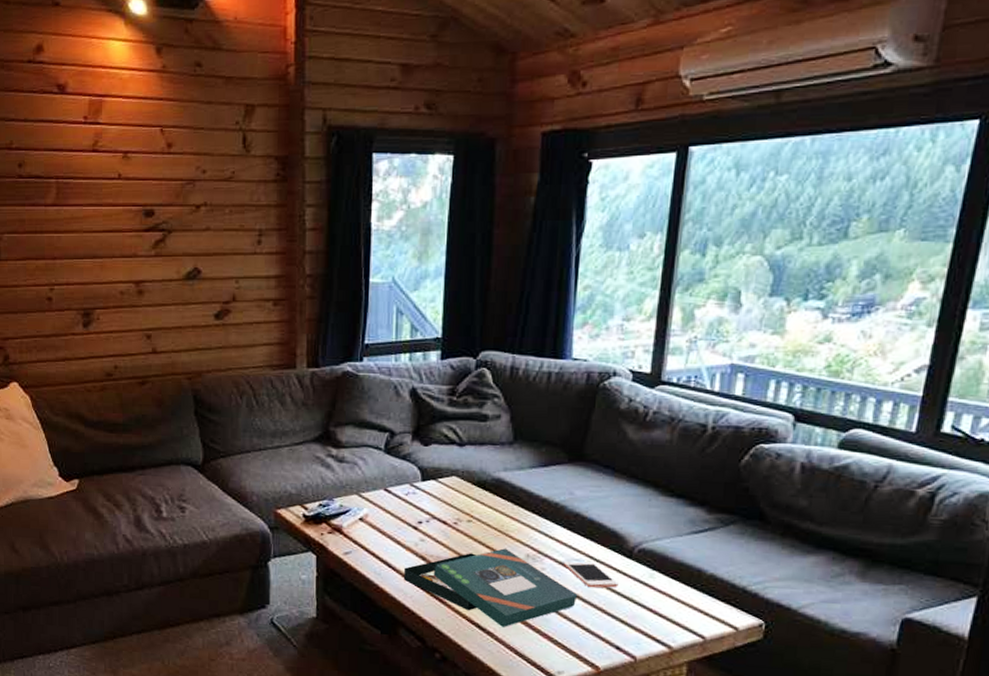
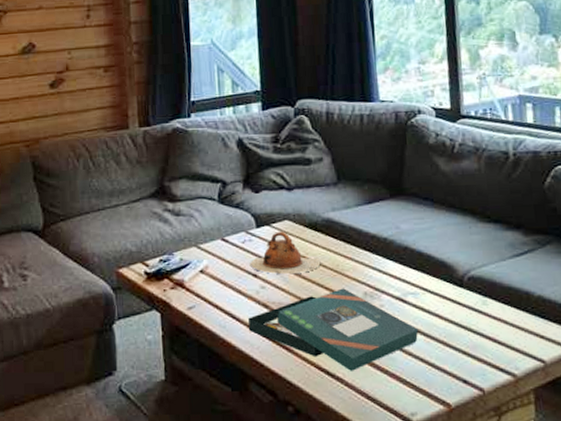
teapot: none [412,487,485,530] -> present [251,231,321,275]
cell phone: present [564,561,619,588] -> none [401,294,455,321]

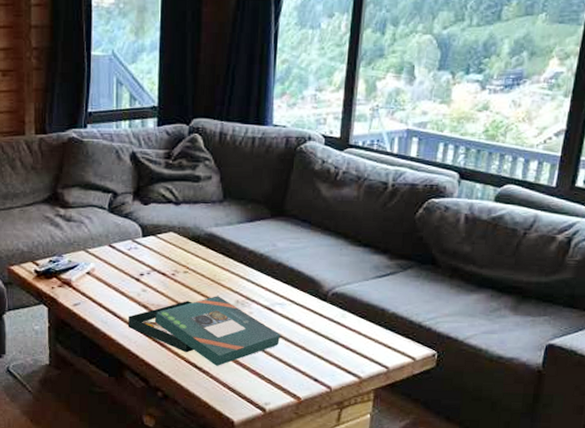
teapot: present [251,231,321,275] -> none [134,242,200,281]

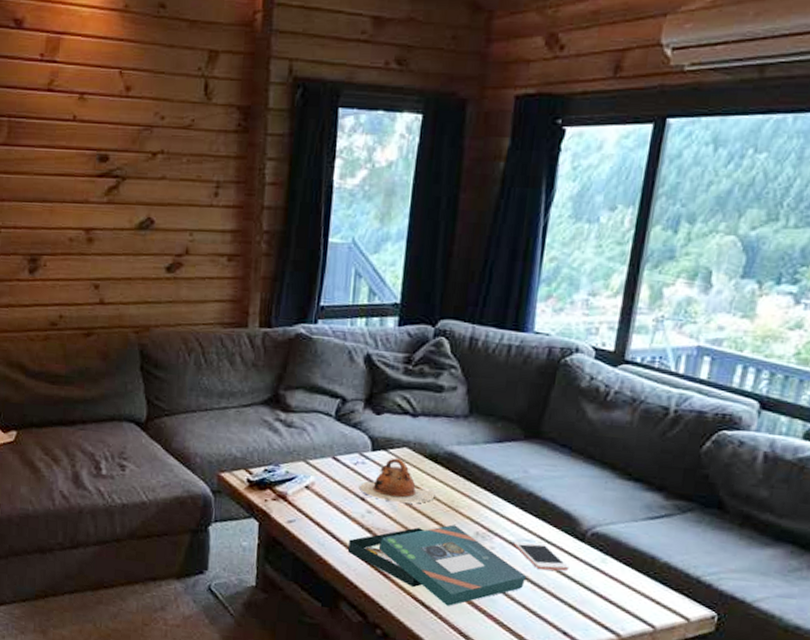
teapot: none [134,242,200,281] -> present [360,458,435,504]
cell phone: none [269,305,316,328] -> present [514,542,569,571]

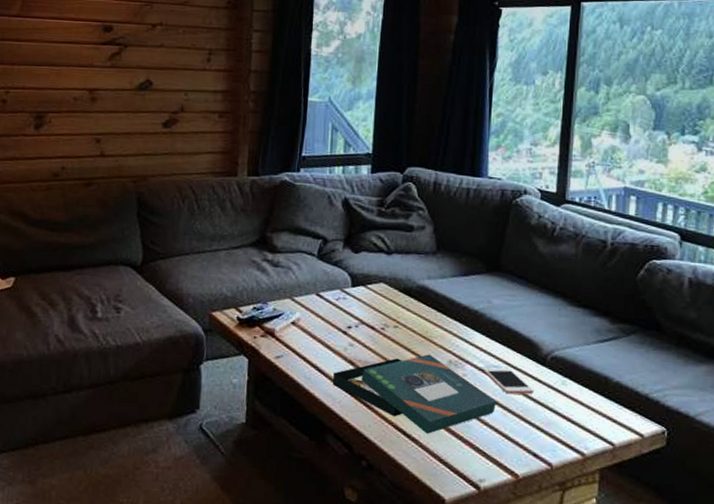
teapot: present [360,458,435,504] -> none [342,293,411,336]

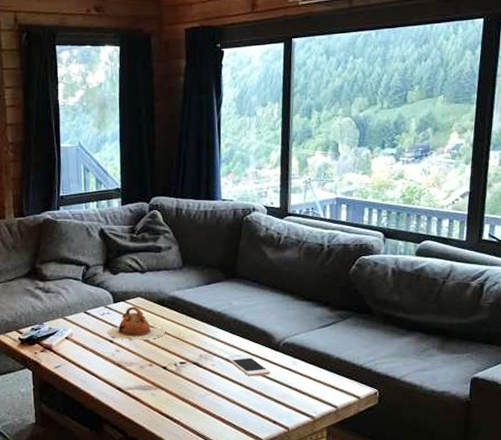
board game: present [332,354,497,434] -> none [104,352,241,415]
teapot: none [342,293,411,336] -> present [108,306,166,341]

